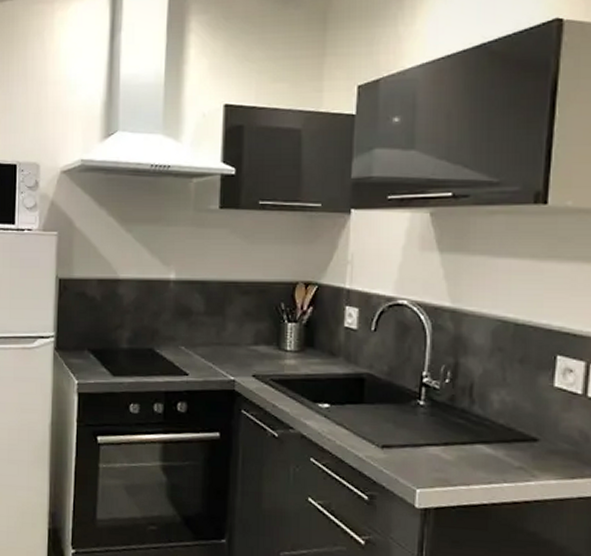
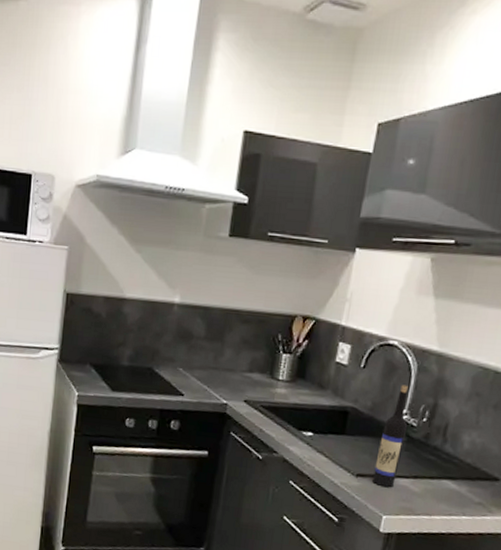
wine bottle: none [400,345,430,458] -> present [373,384,408,488]

